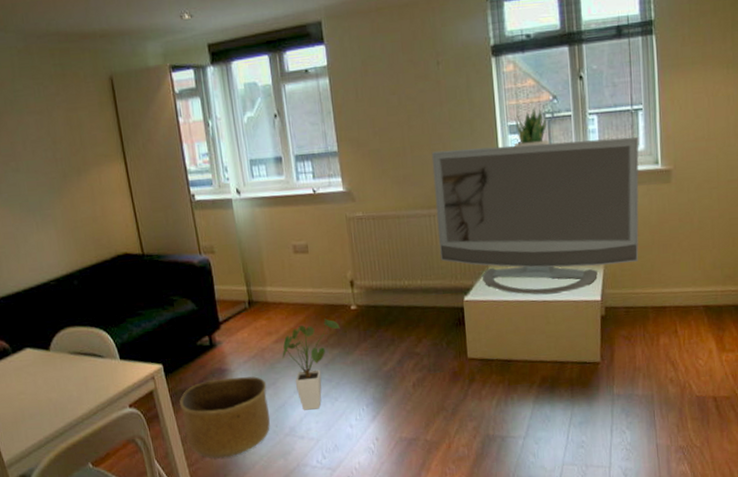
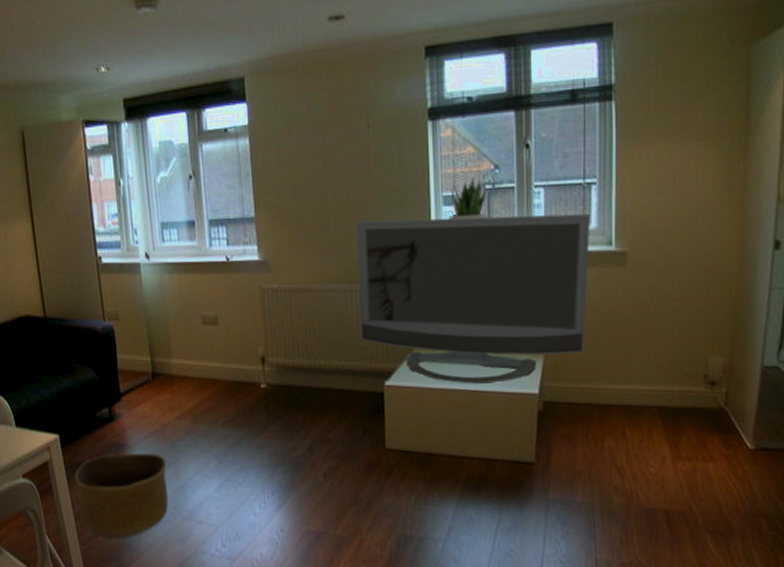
house plant: present [282,318,340,410] -> none [184,396,248,494]

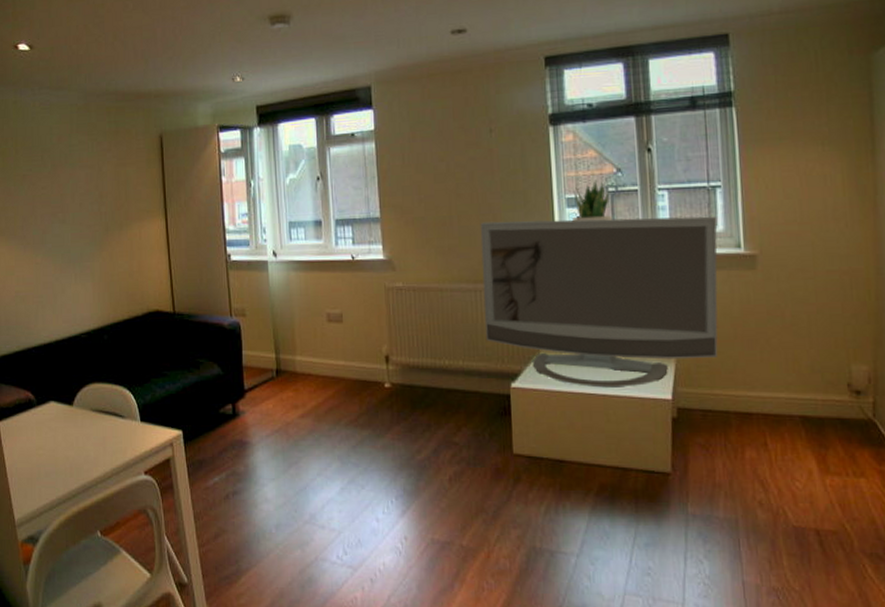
basket: present [74,453,169,539] -> none [195,451,290,542]

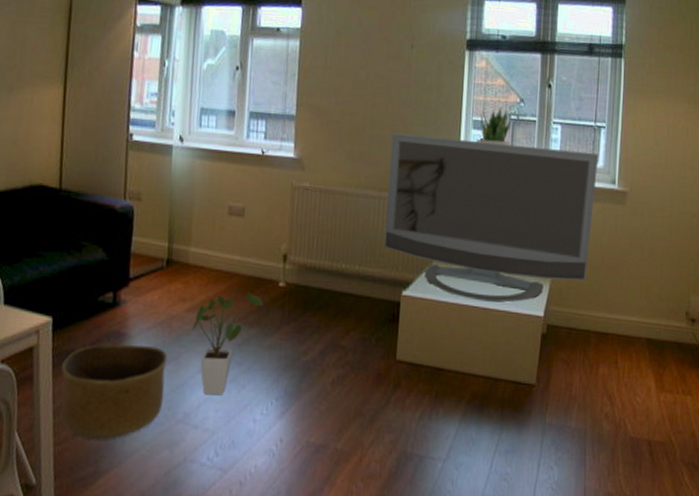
basket: none [195,451,290,542] -> present [59,344,168,440]
house plant: none [307,395,372,496] -> present [192,292,263,395]

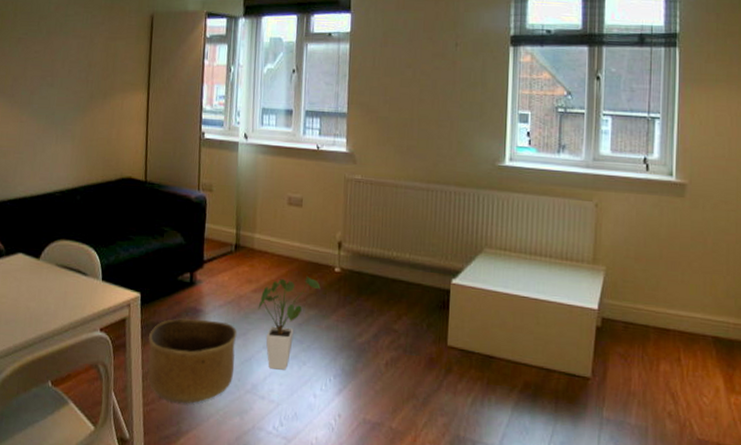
television: present [383,132,599,303] -> none [432,127,654,294]
planter: present [477,106,513,146] -> none [523,100,561,138]

